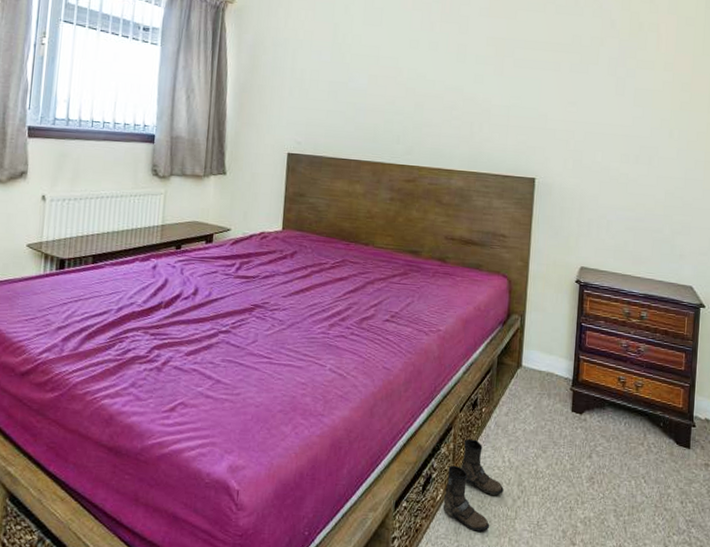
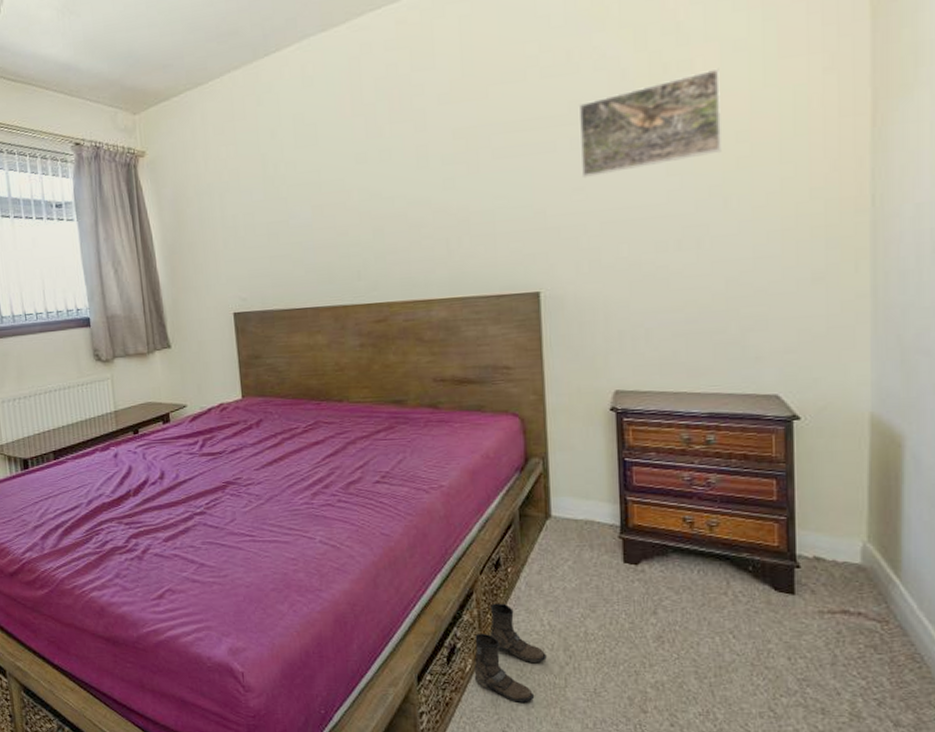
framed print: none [576,34,675,96] -> present [578,68,723,179]

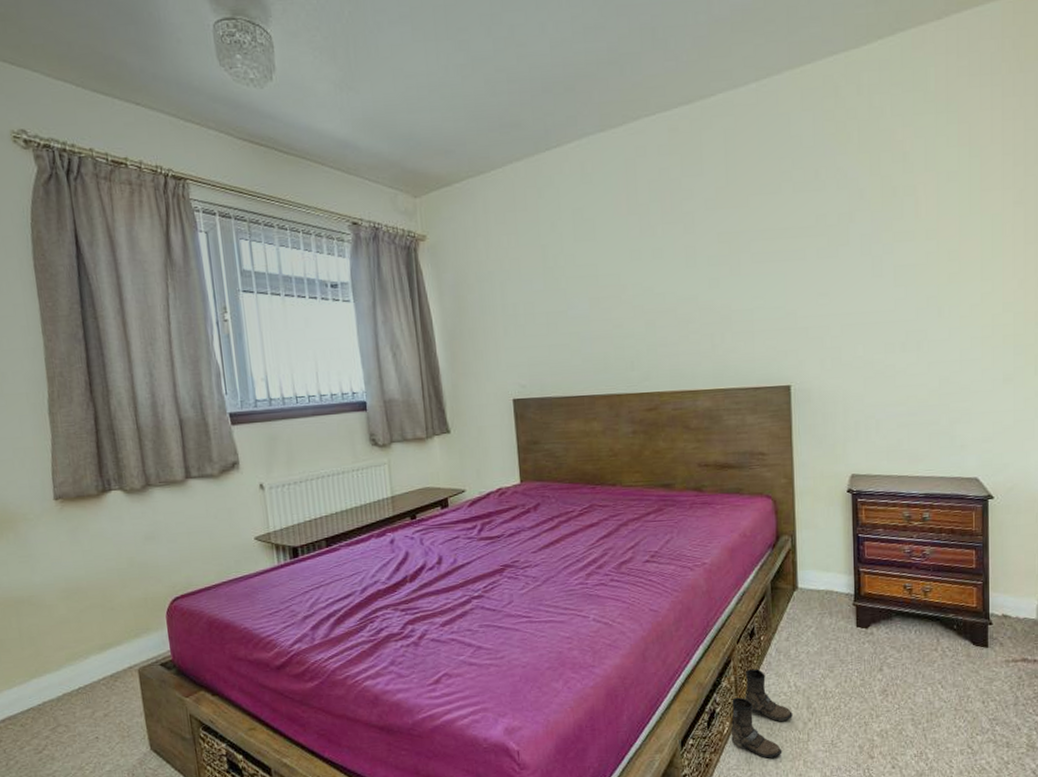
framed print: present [578,68,723,179] -> none [824,195,938,285]

